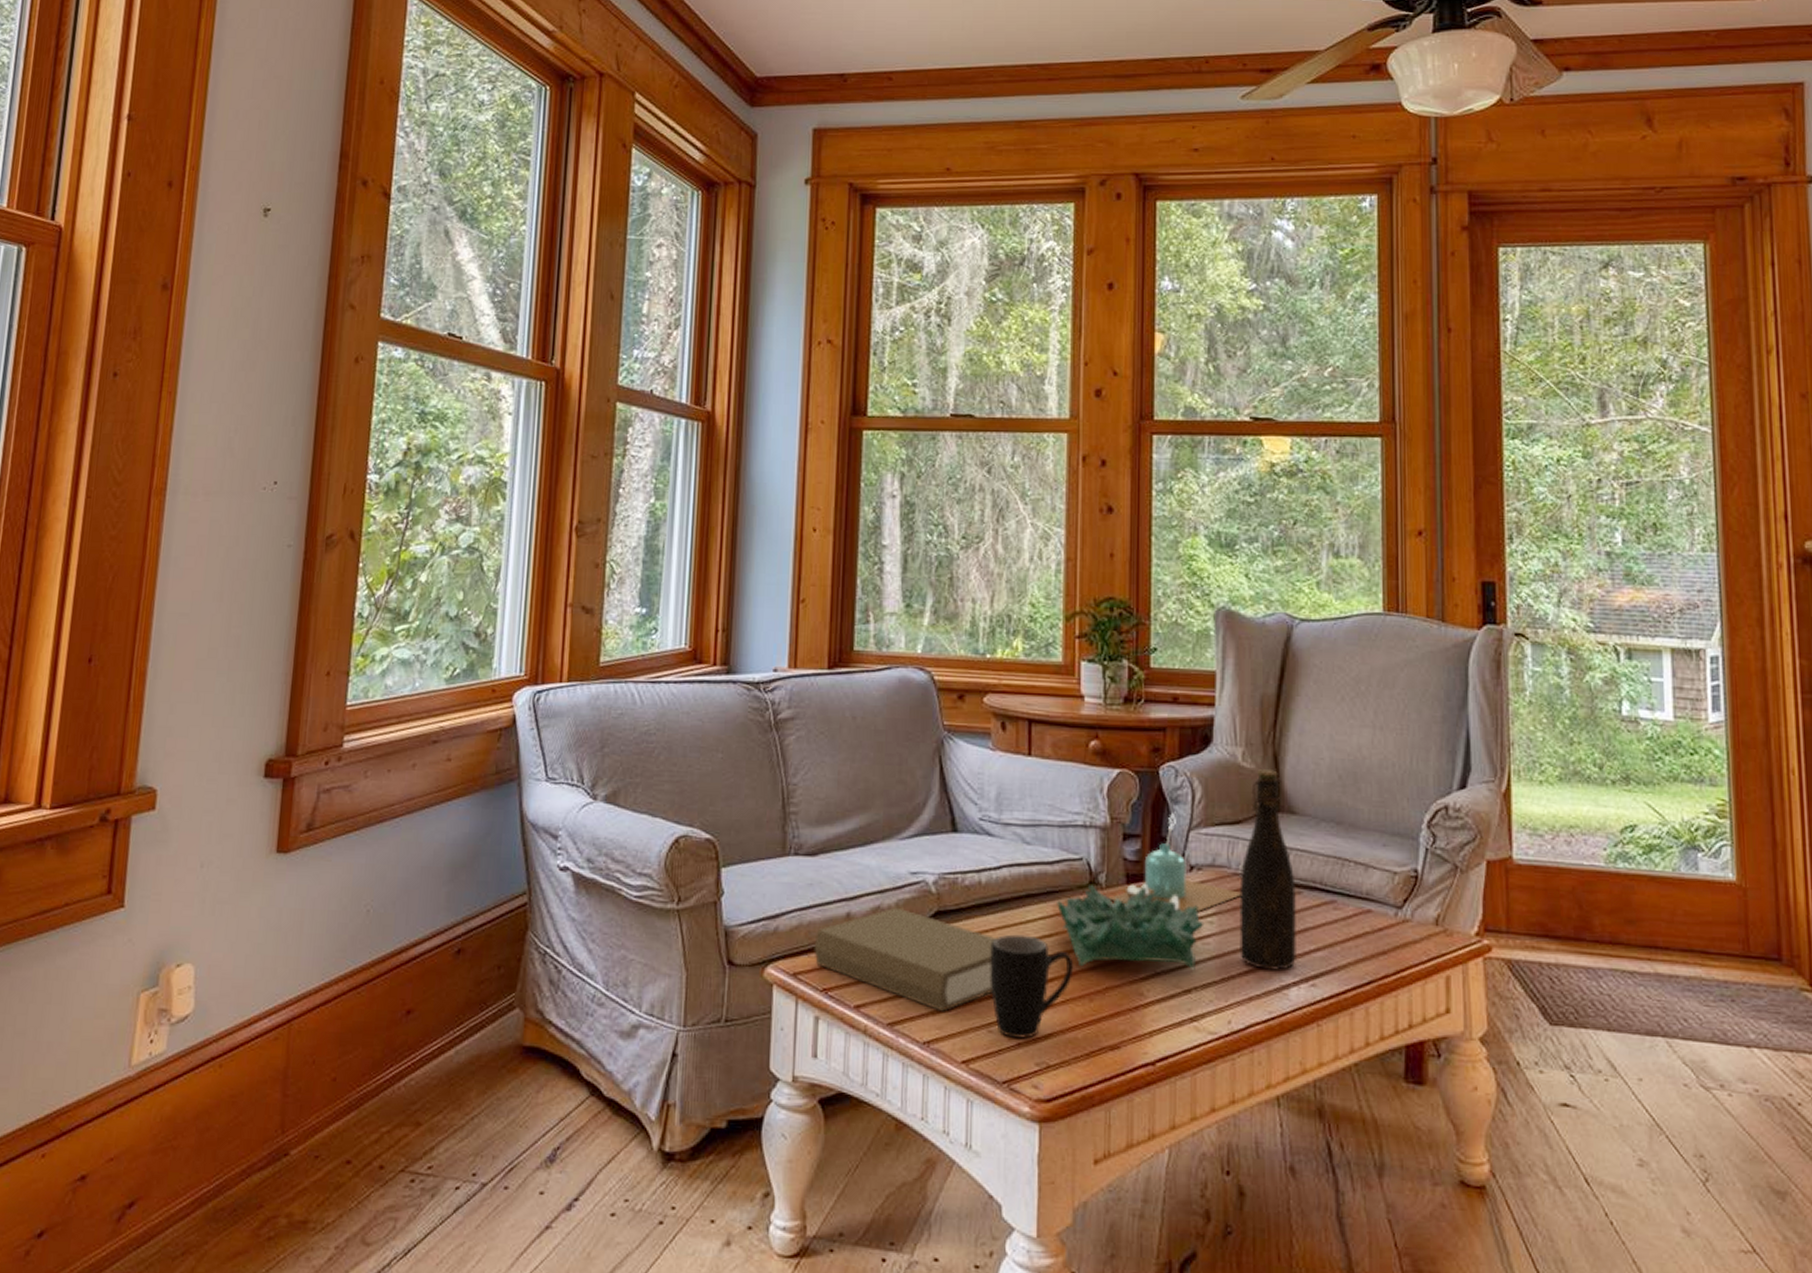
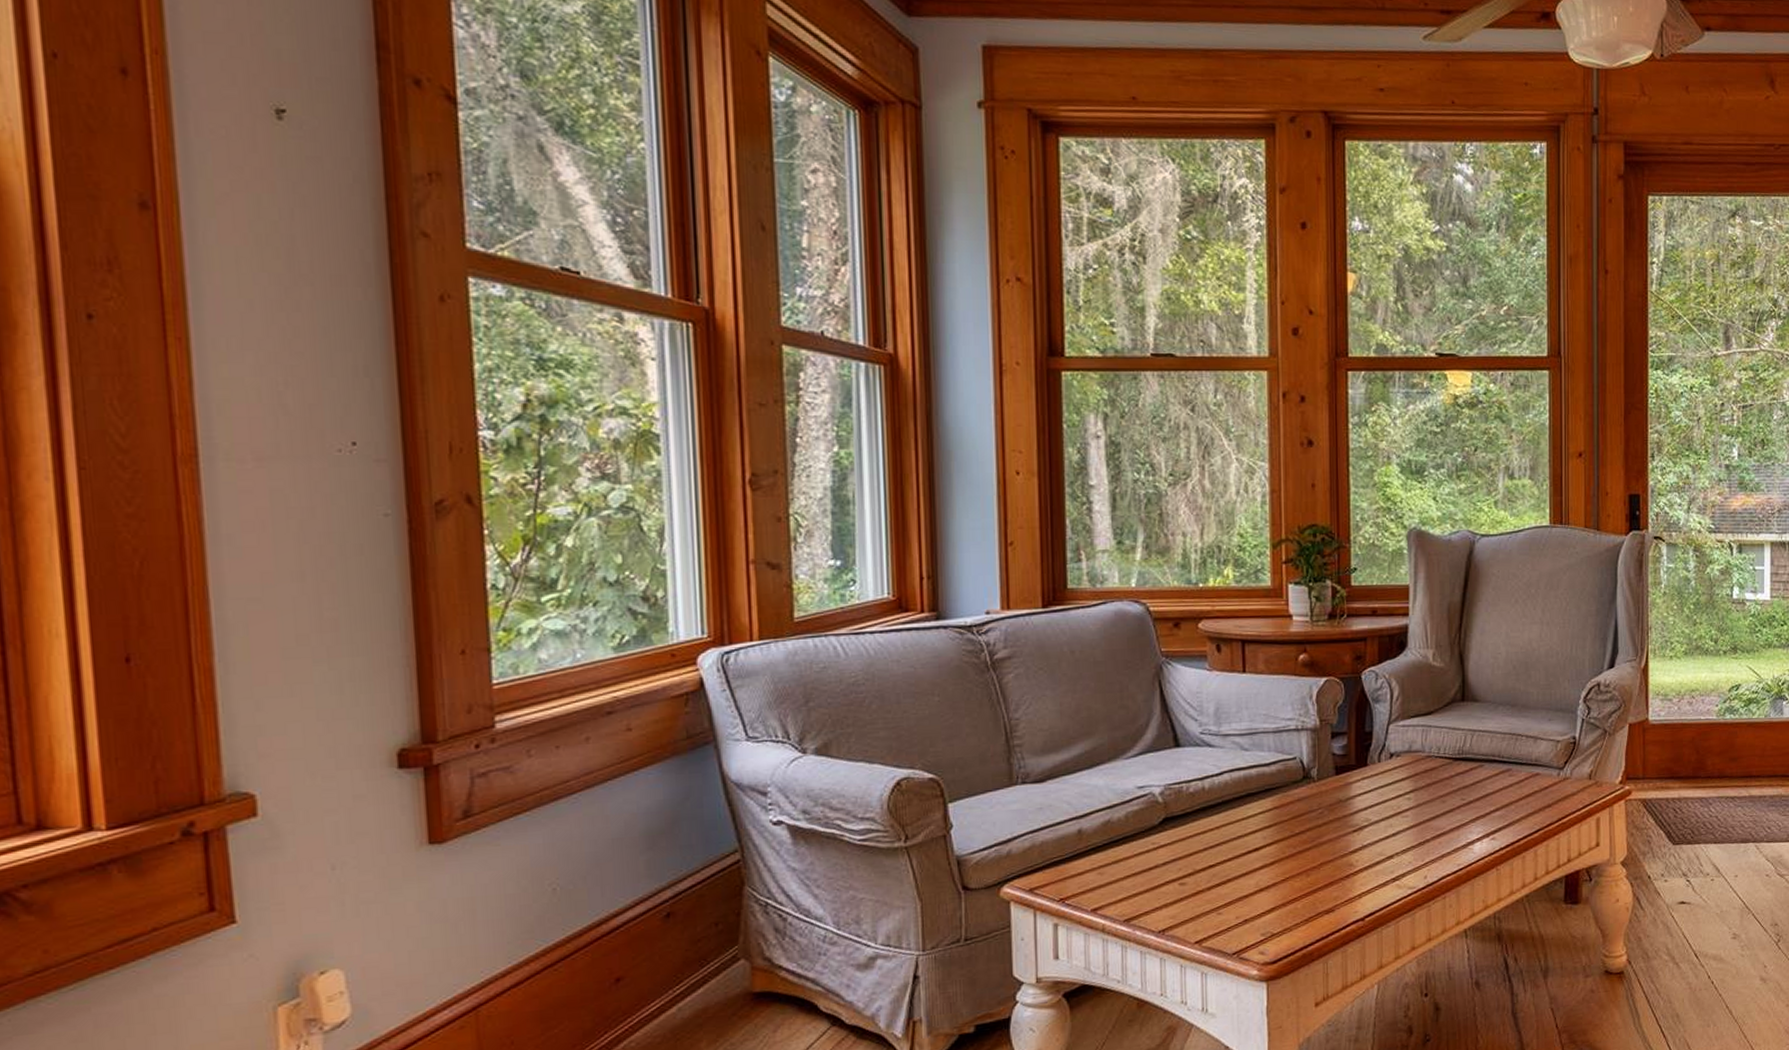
book: present [814,907,996,1012] -> none [1048,819,1221,904]
mug: present [990,934,1074,1040] -> none [1216,828,1292,917]
decorative bowl: present [1057,885,1204,971] -> none [1275,776,1403,849]
candle: present [1108,813,1241,912] -> none [1320,711,1433,793]
bottle: present [1239,769,1298,970] -> none [1432,666,1481,831]

